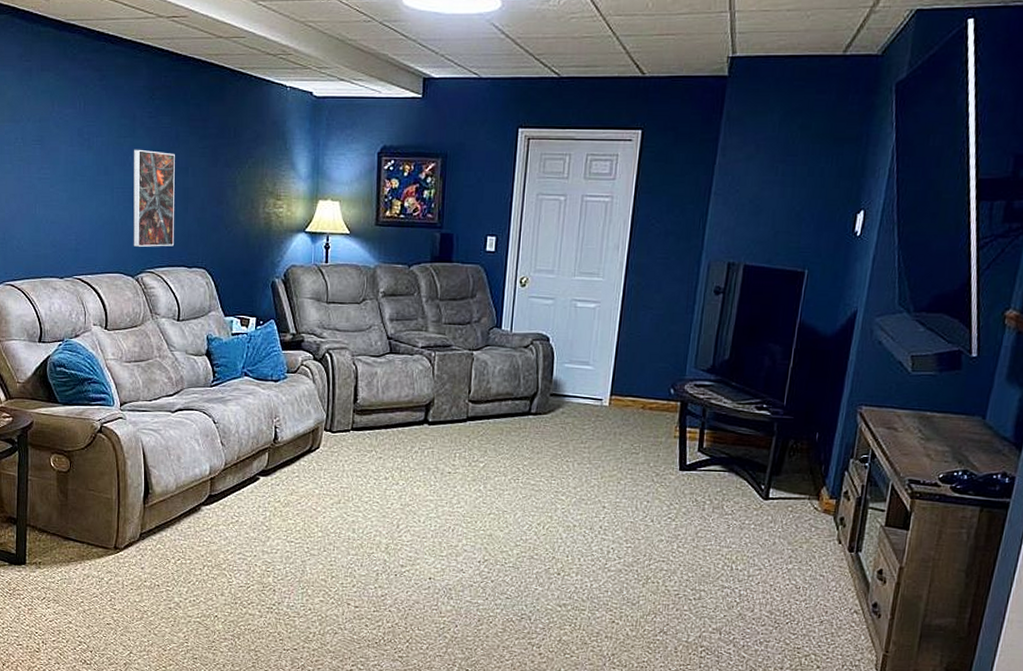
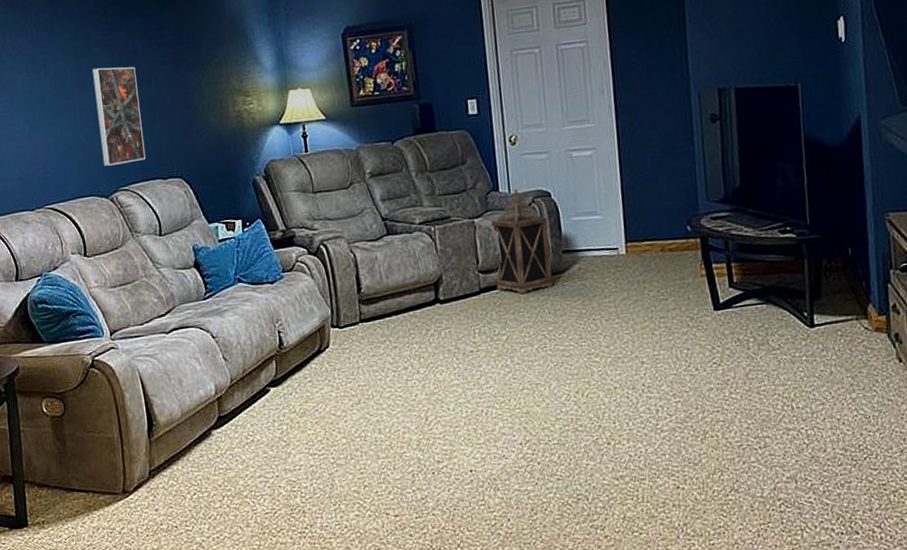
lantern: none [483,329,541,428] -> present [491,189,553,295]

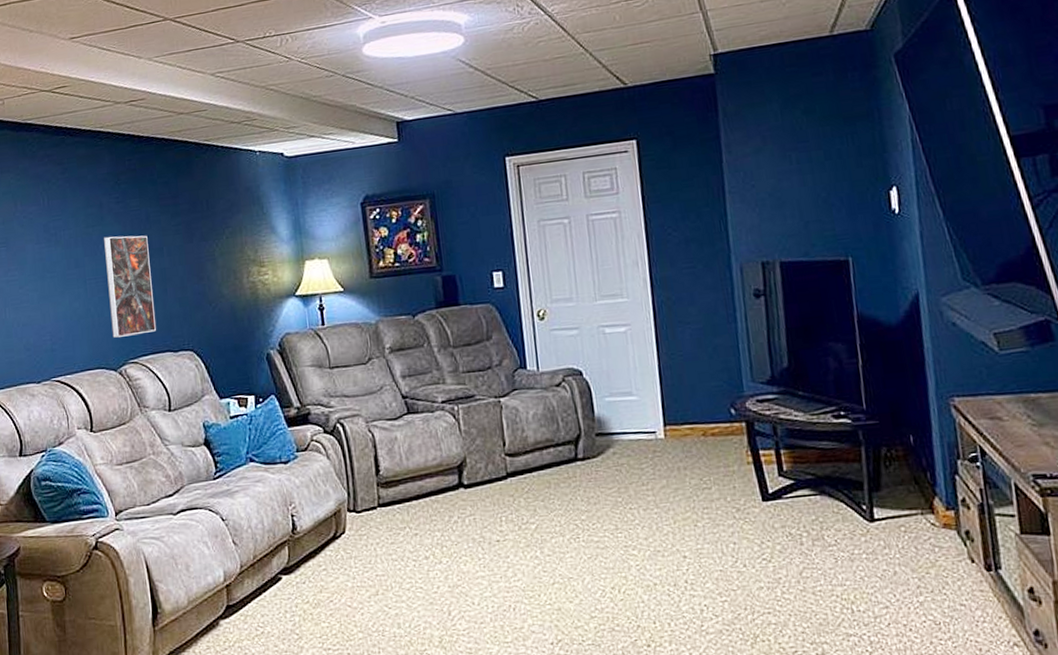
lantern: present [491,189,553,295] -> none [518,366,586,480]

